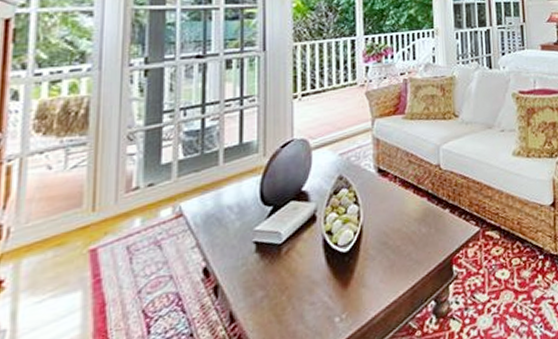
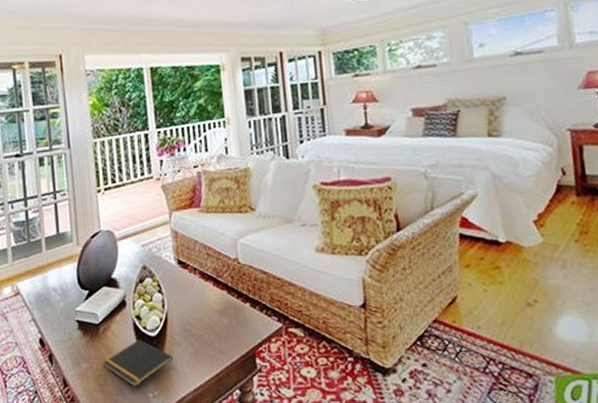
notepad: none [282,257,366,313] -> present [102,340,174,387]

